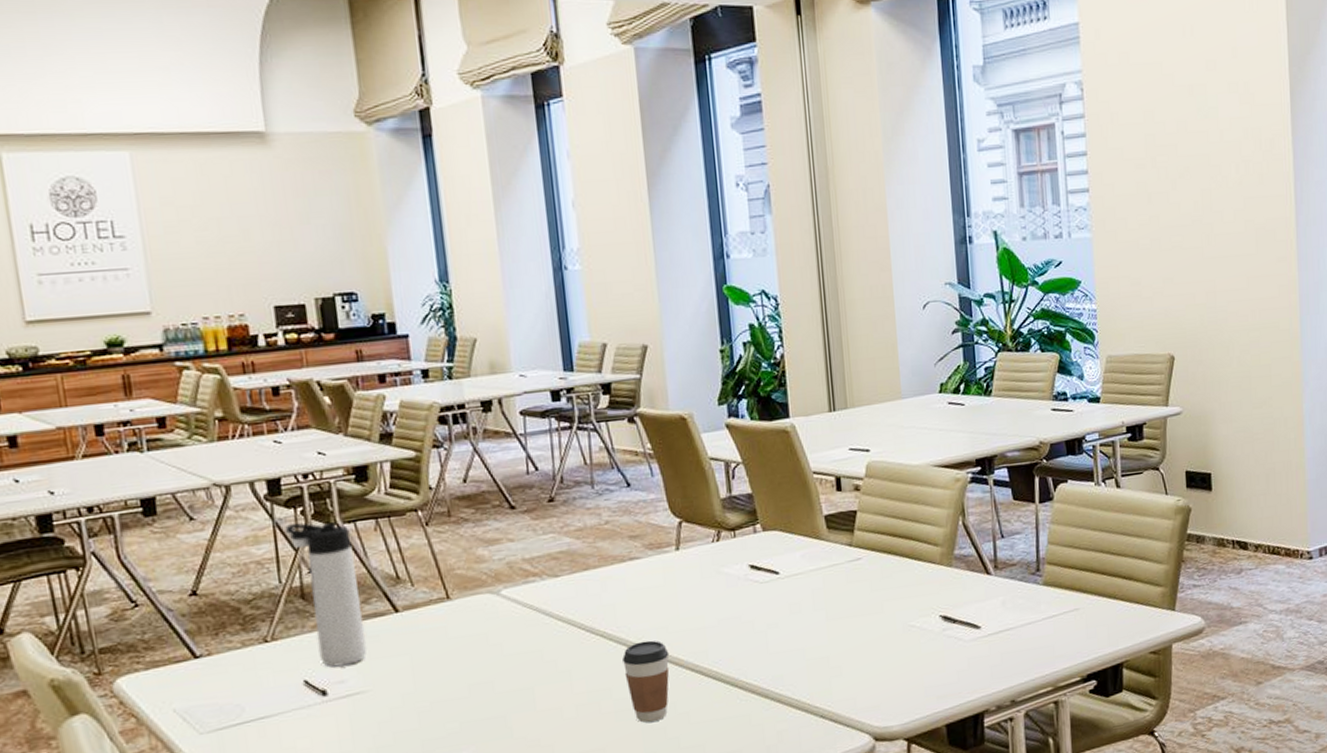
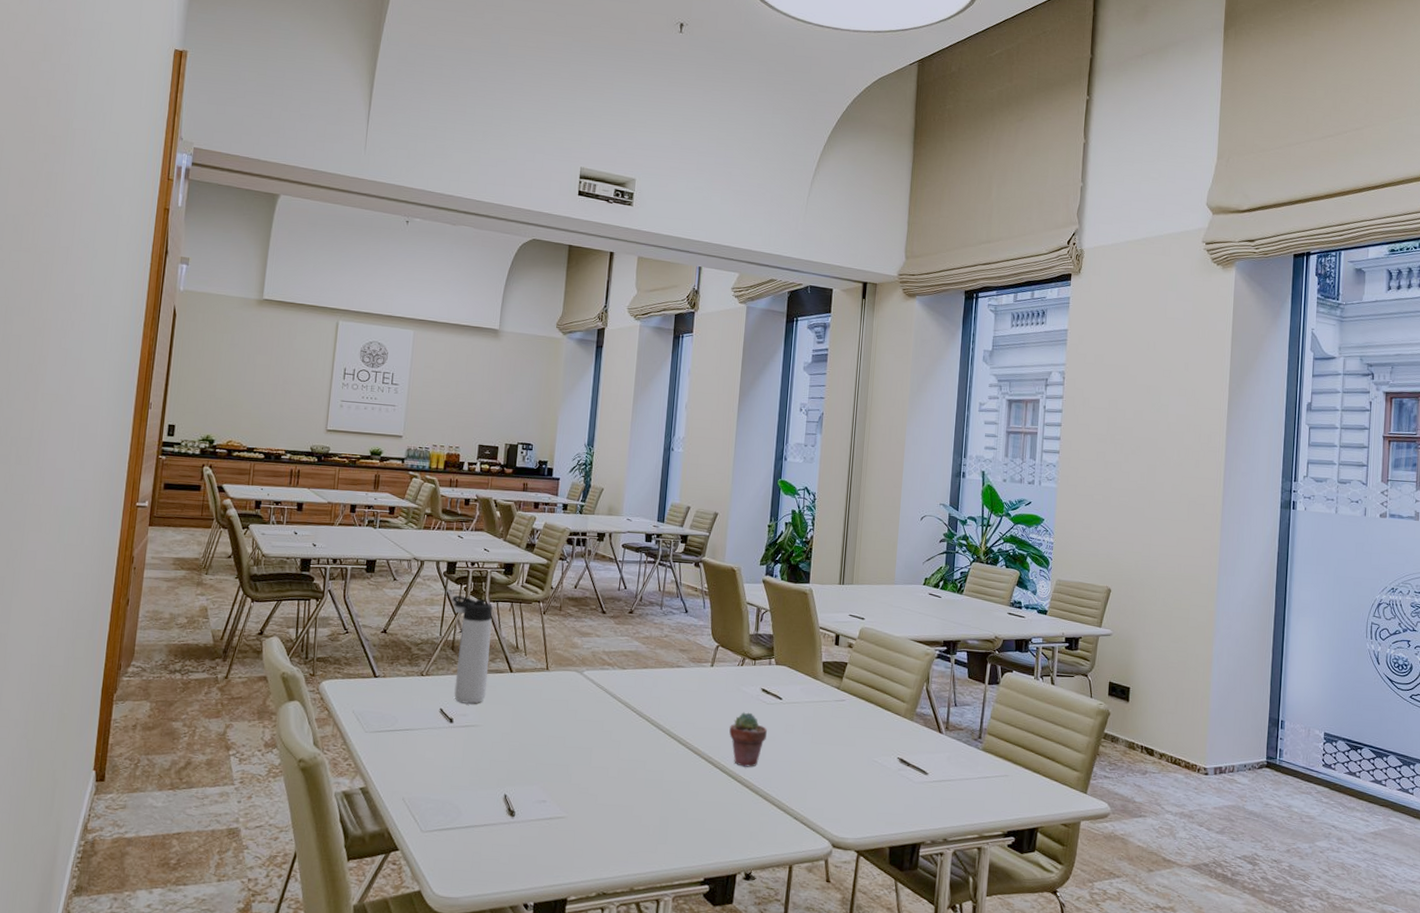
coffee cup: present [622,640,670,723] -> none [657,730,692,794]
potted succulent: none [716,598,767,669] -> present [729,712,768,767]

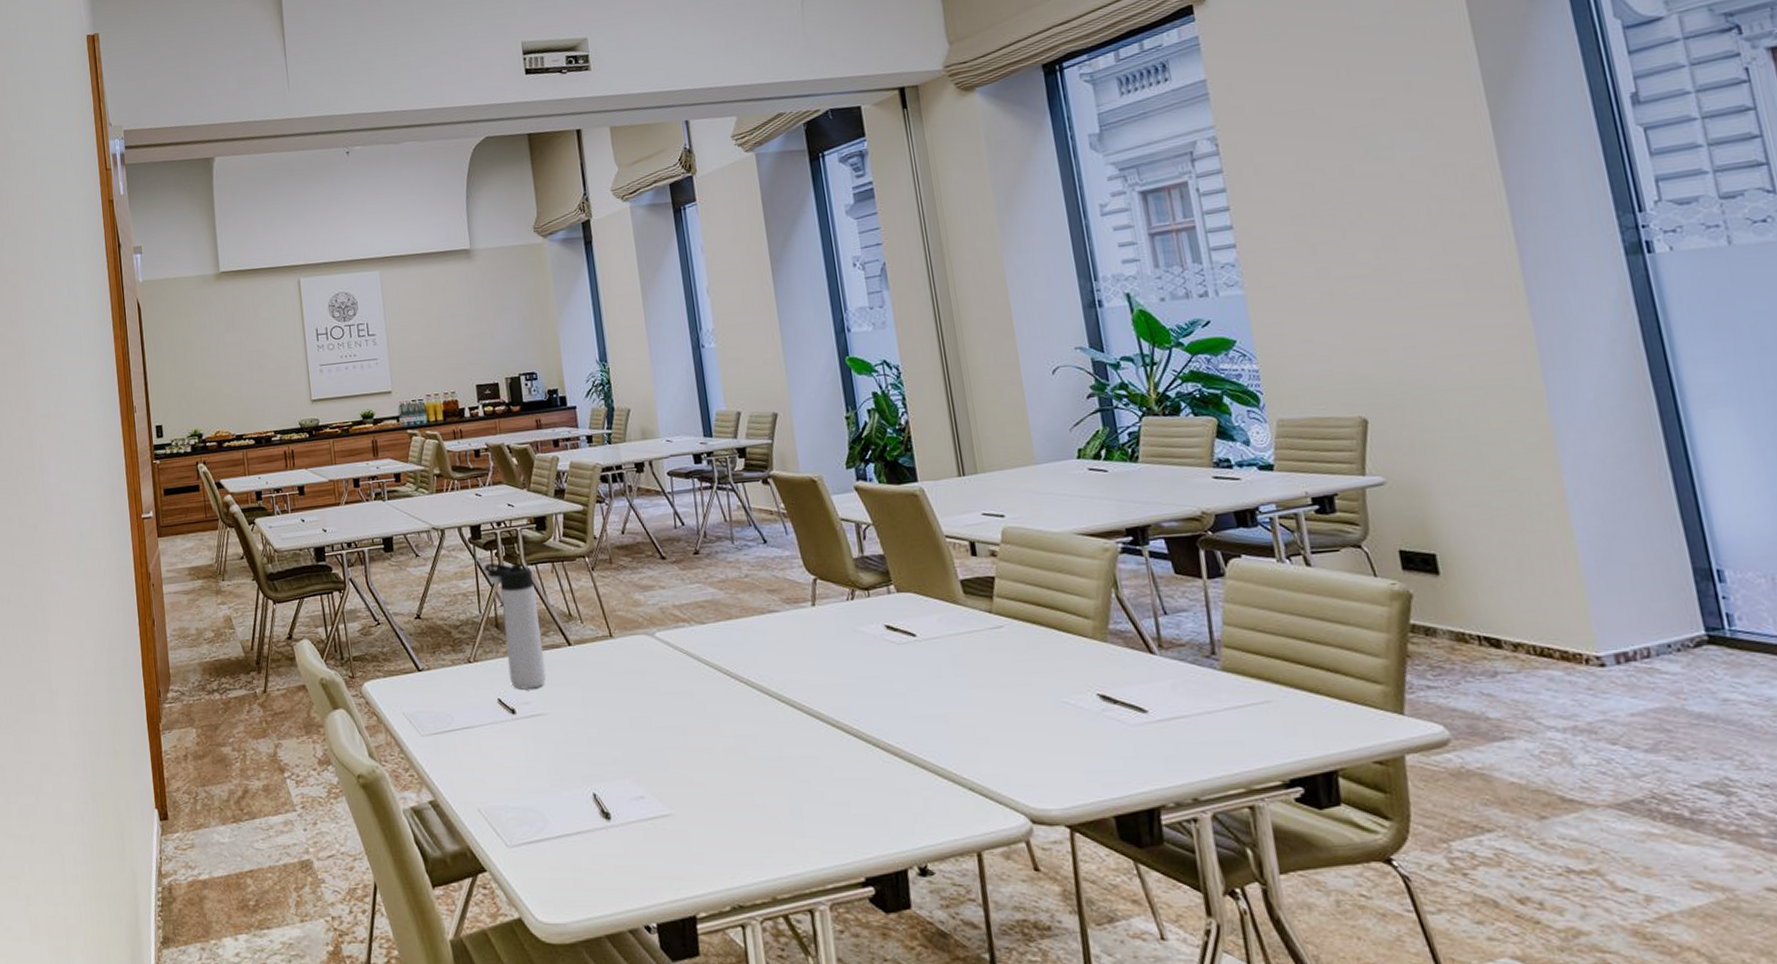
potted succulent: present [729,712,768,767] -> none [854,658,907,729]

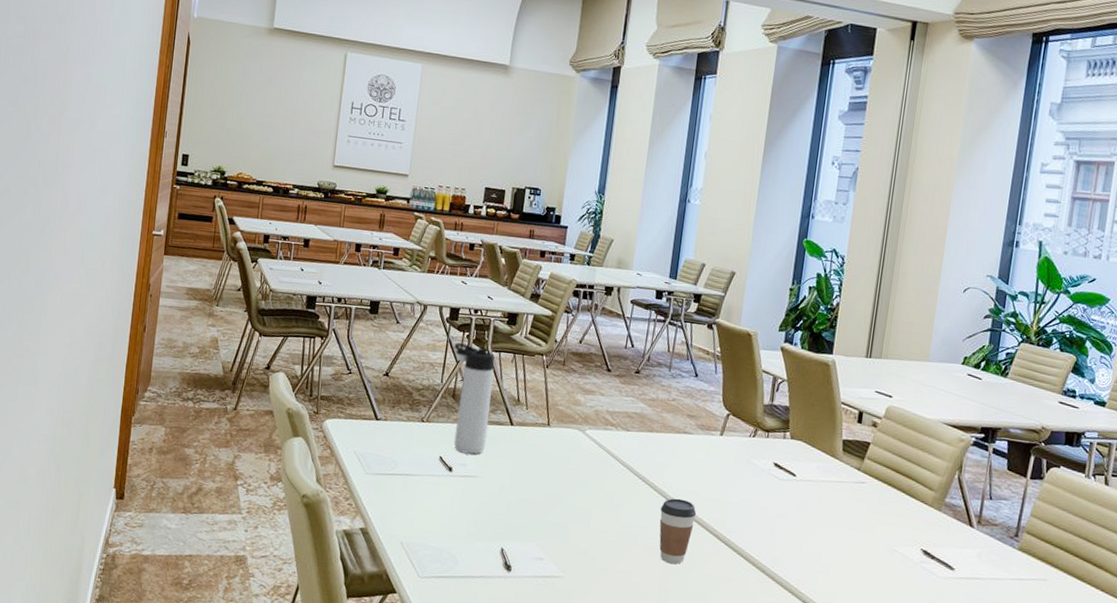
coffee cup: none [765,692,812,774] -> present [659,498,697,564]

